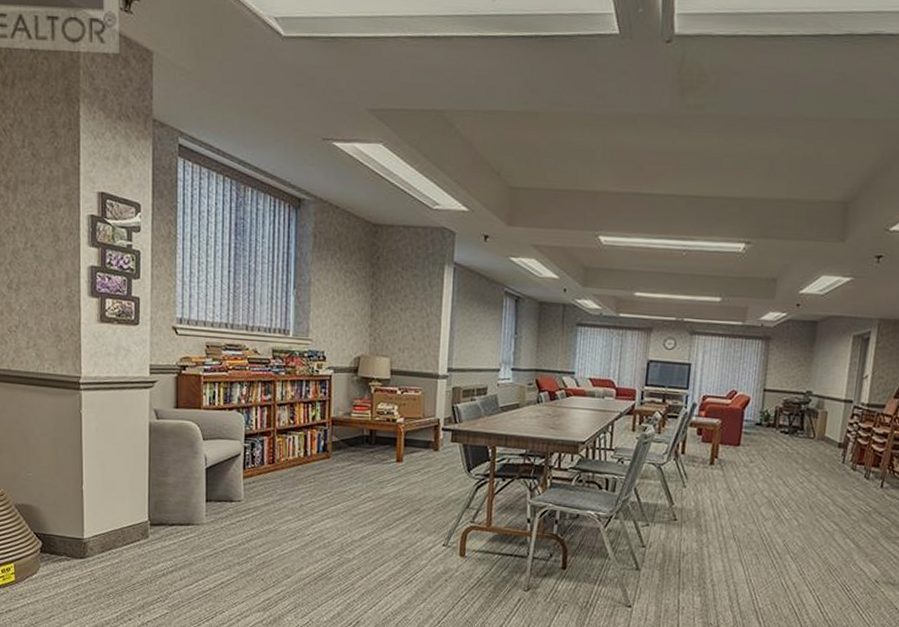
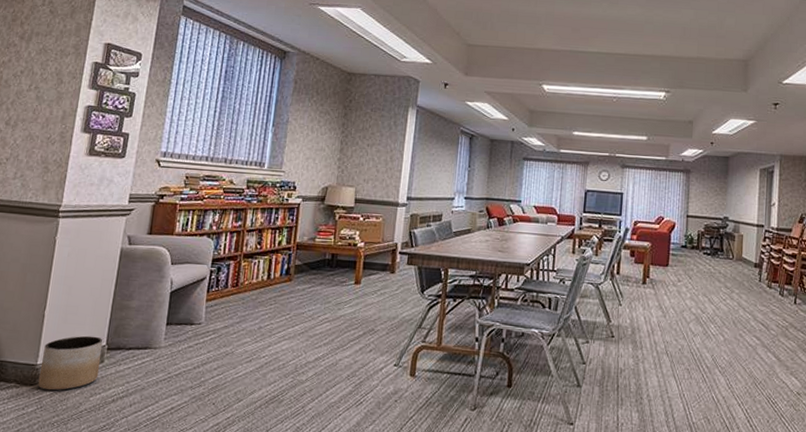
planter: none [87,511,145,565] -> present [38,335,103,391]

